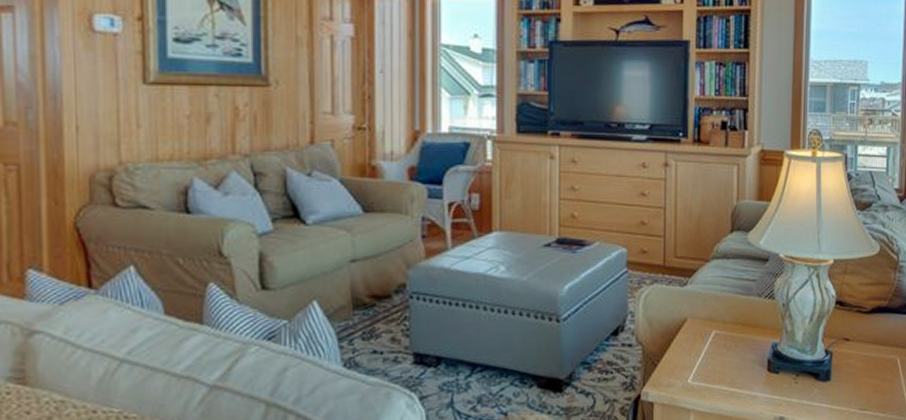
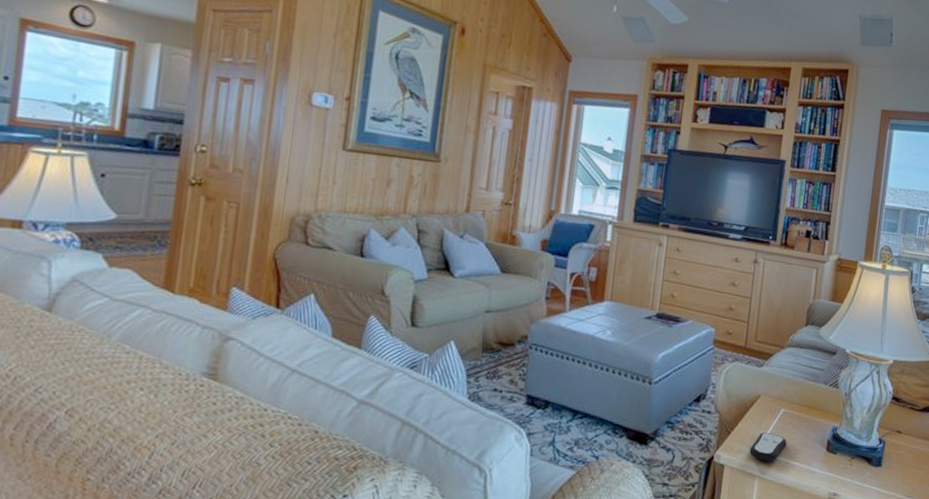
remote control: none [681,359,722,392] -> present [749,432,787,461]

